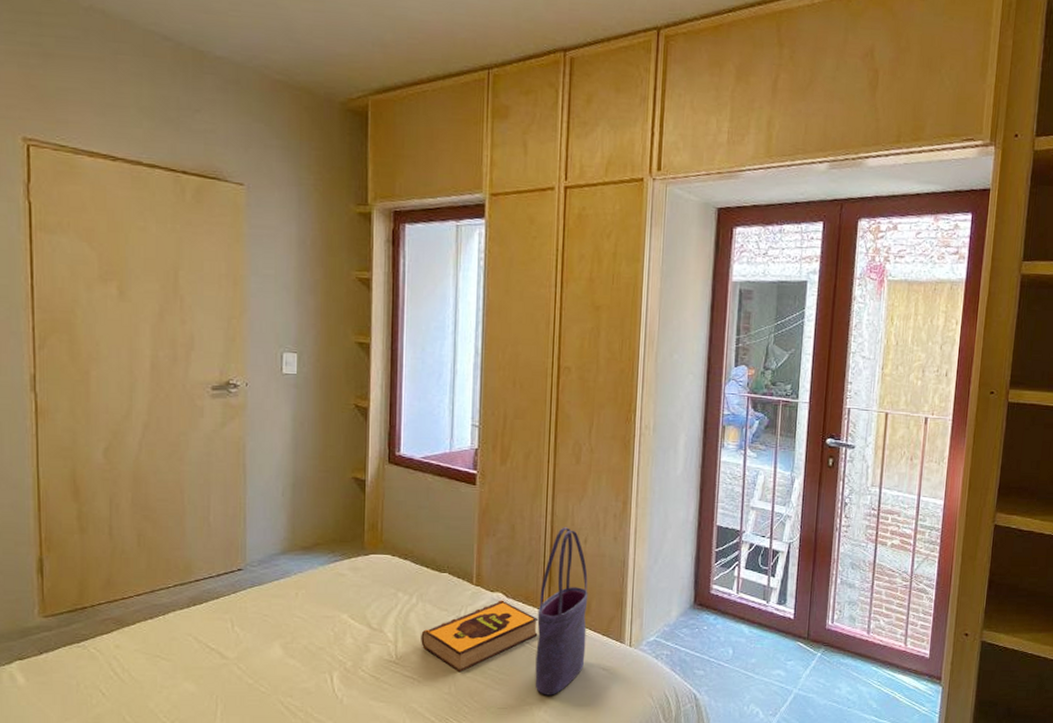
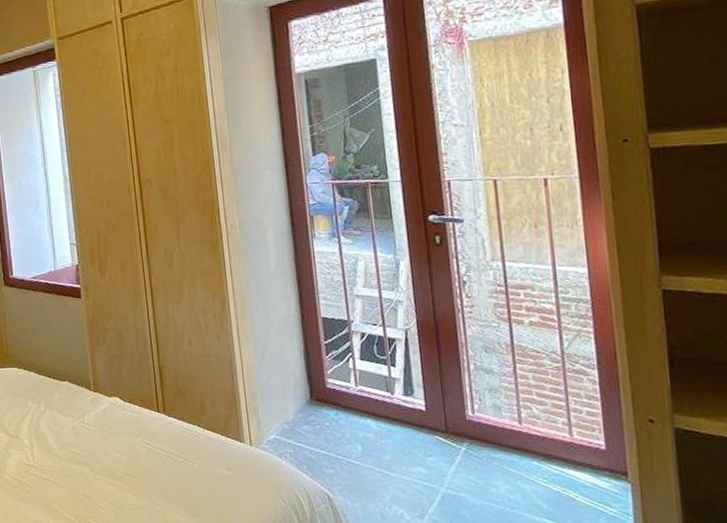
hardback book: present [421,600,539,673] -> none [52,404,158,475]
tote bag: present [535,527,588,695] -> none [154,330,207,496]

